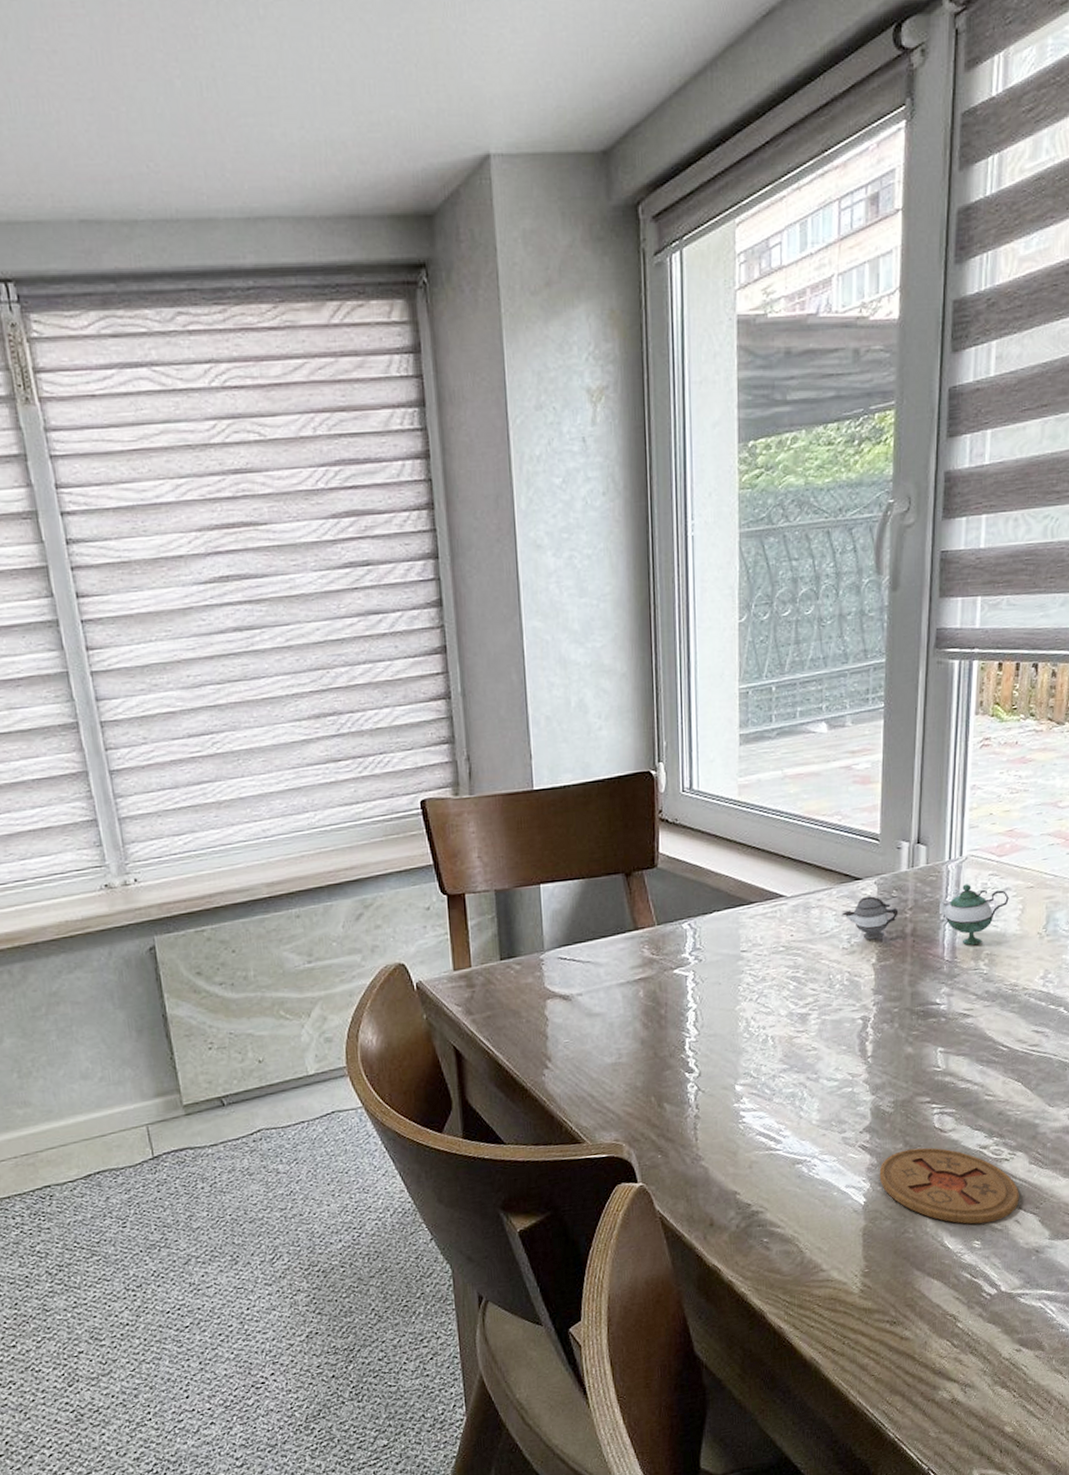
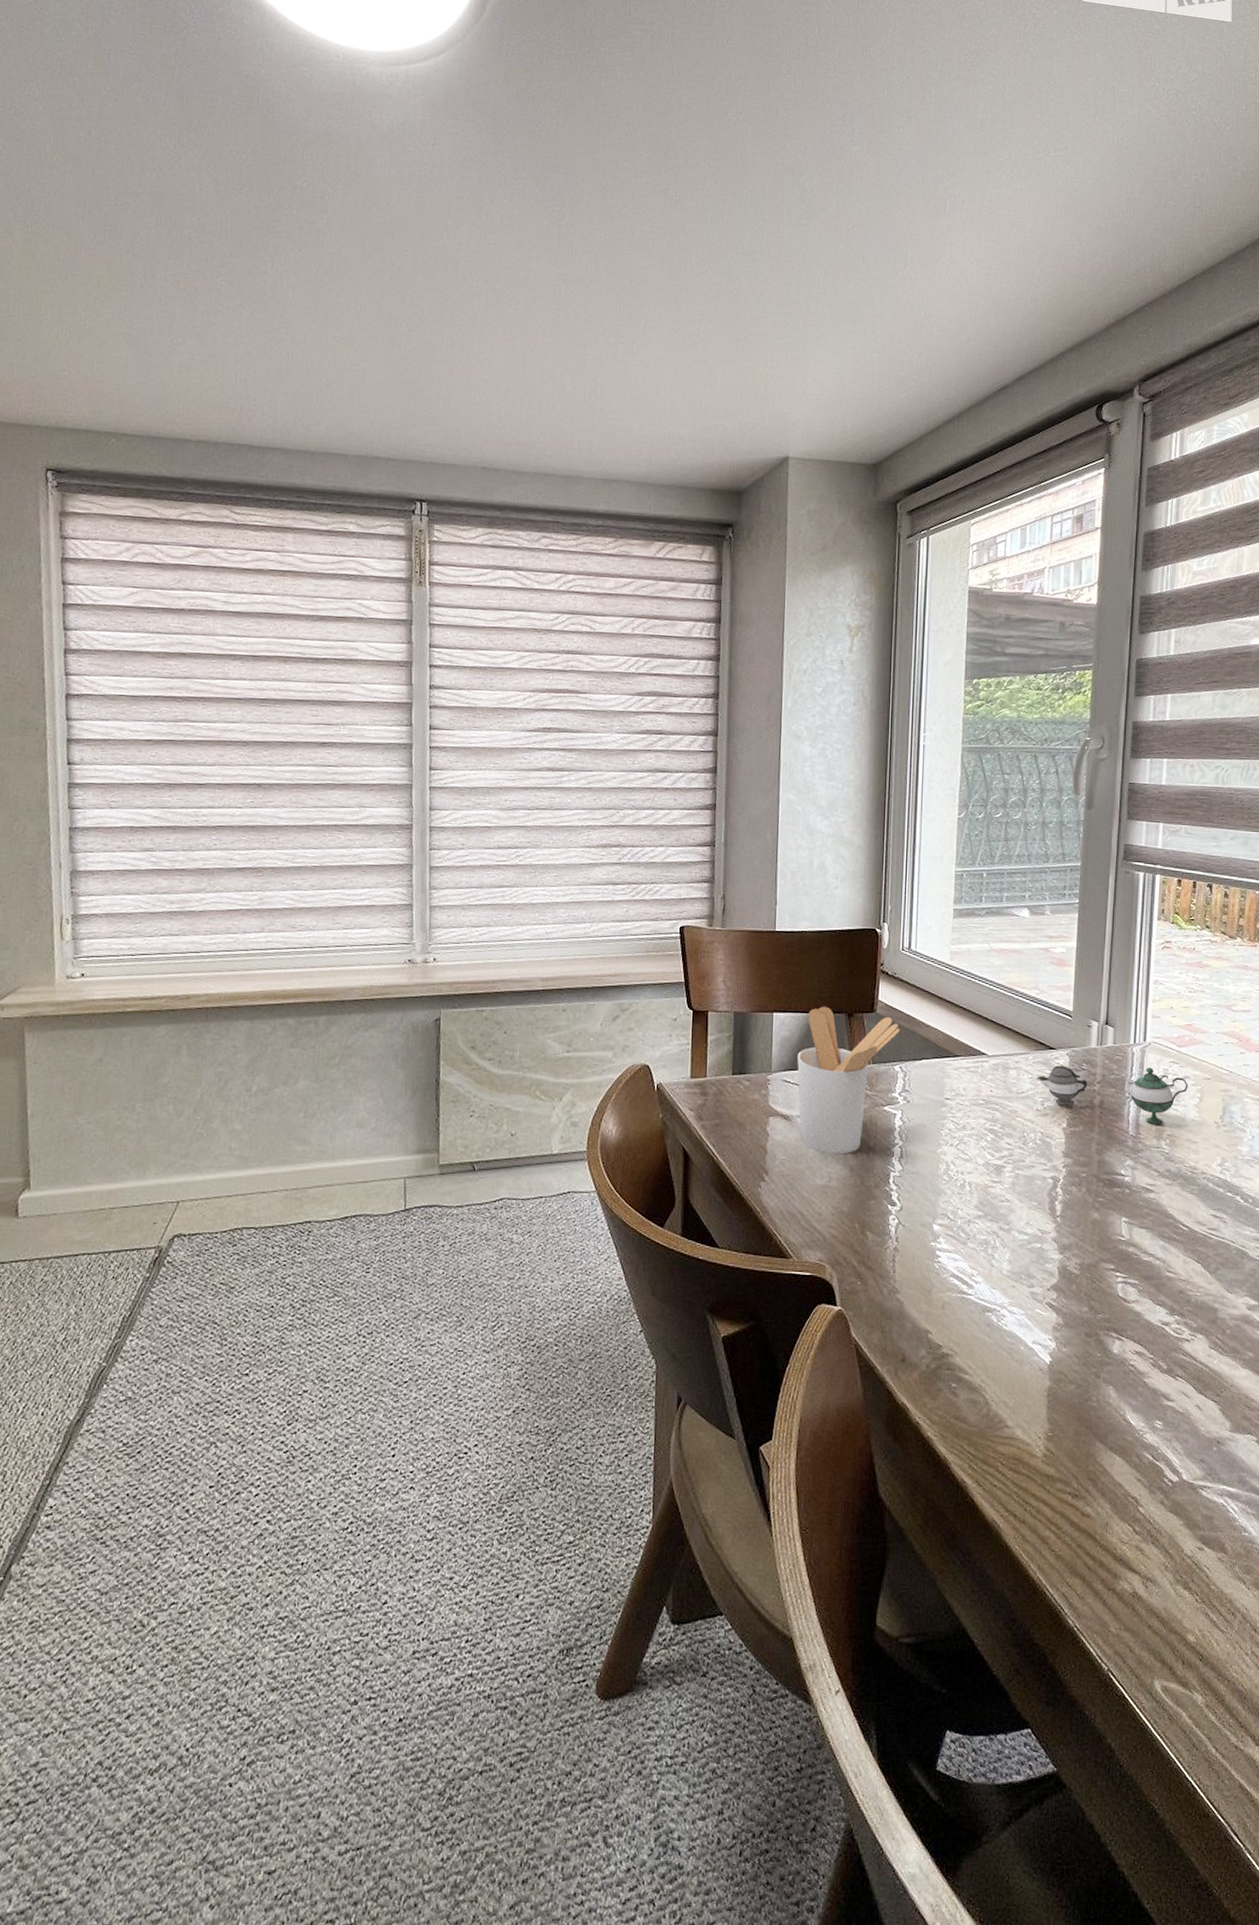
utensil holder: none [572,868,687,1029] -> present [797,1006,901,1155]
coaster: present [879,1147,1019,1224] -> none [1064,1314,1200,1404]

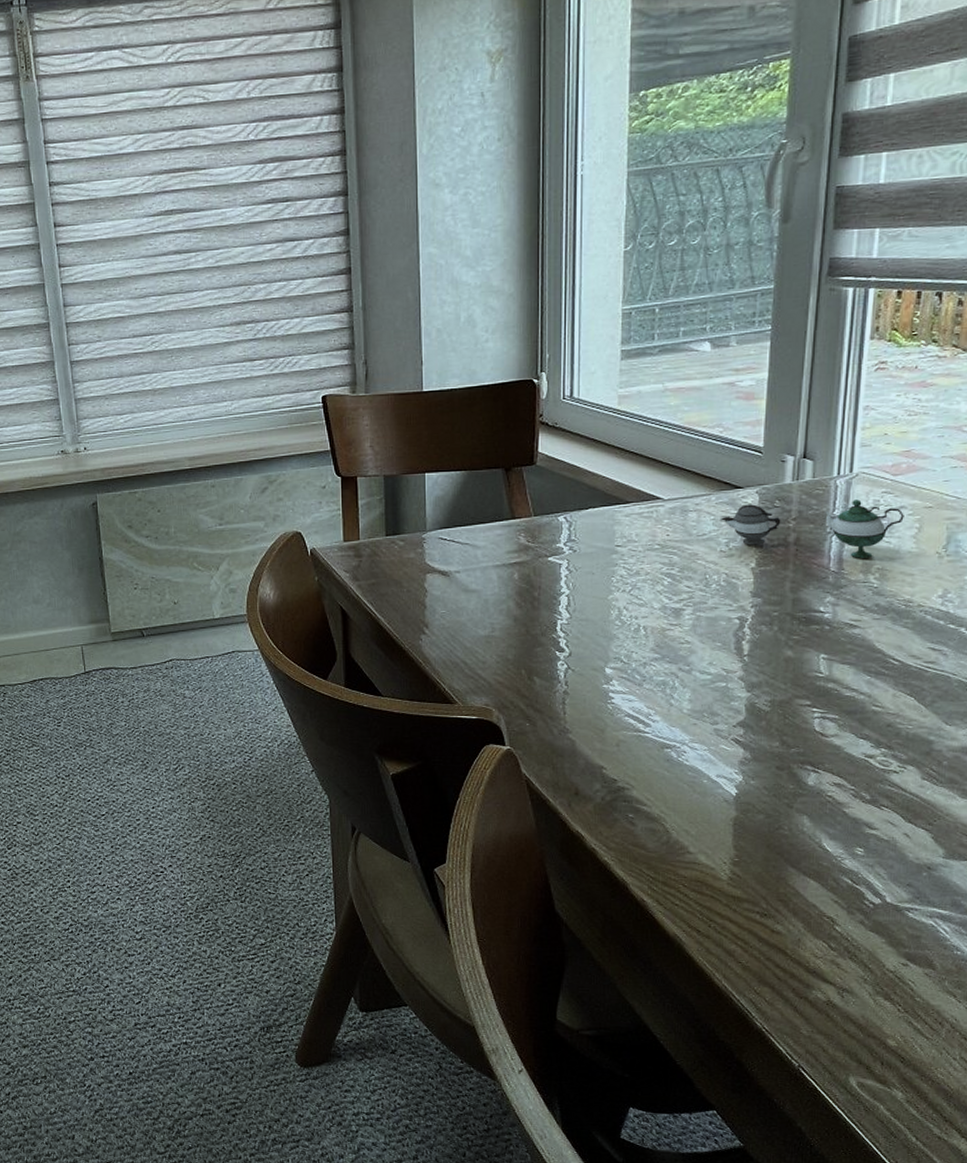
utensil holder: present [797,1006,901,1155] -> none [453,462,564,606]

